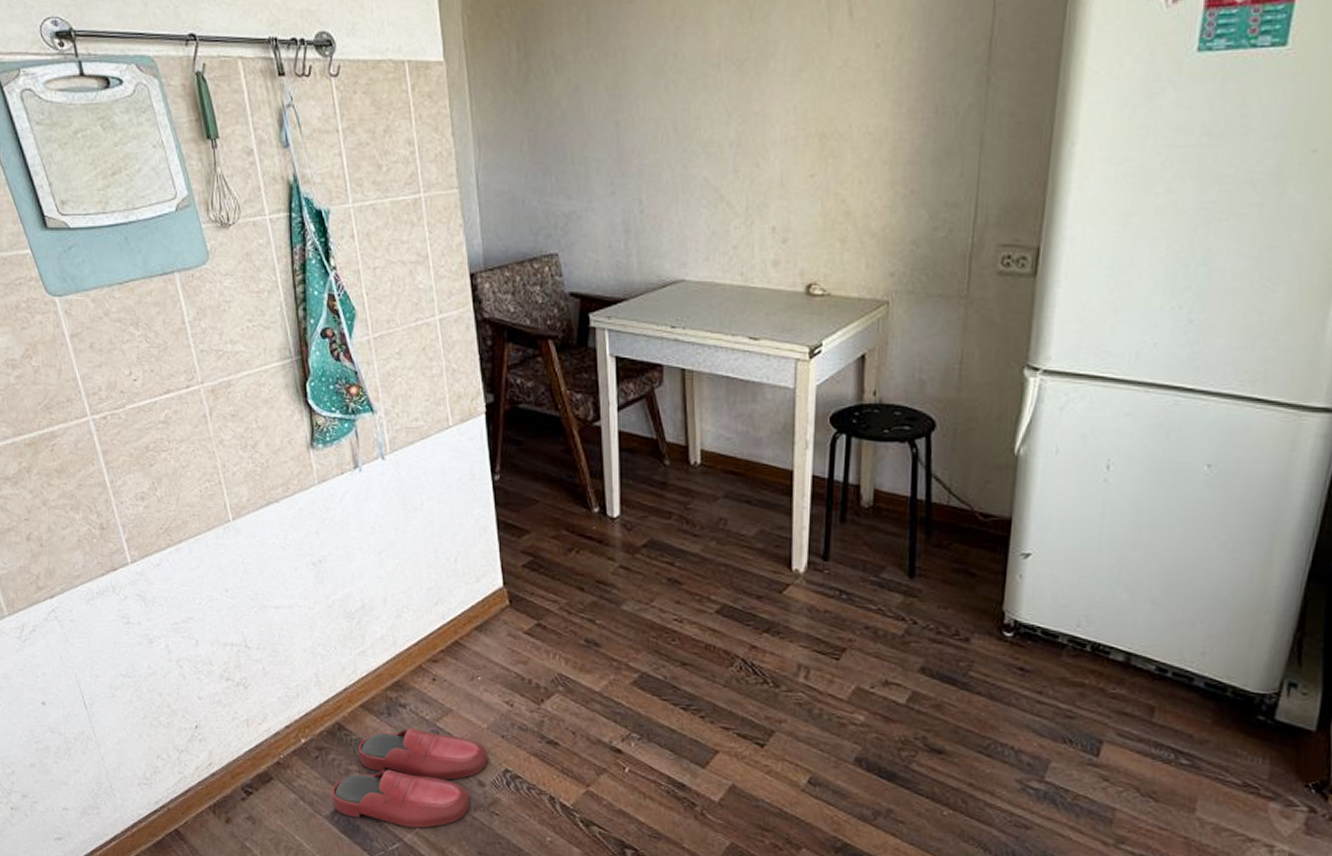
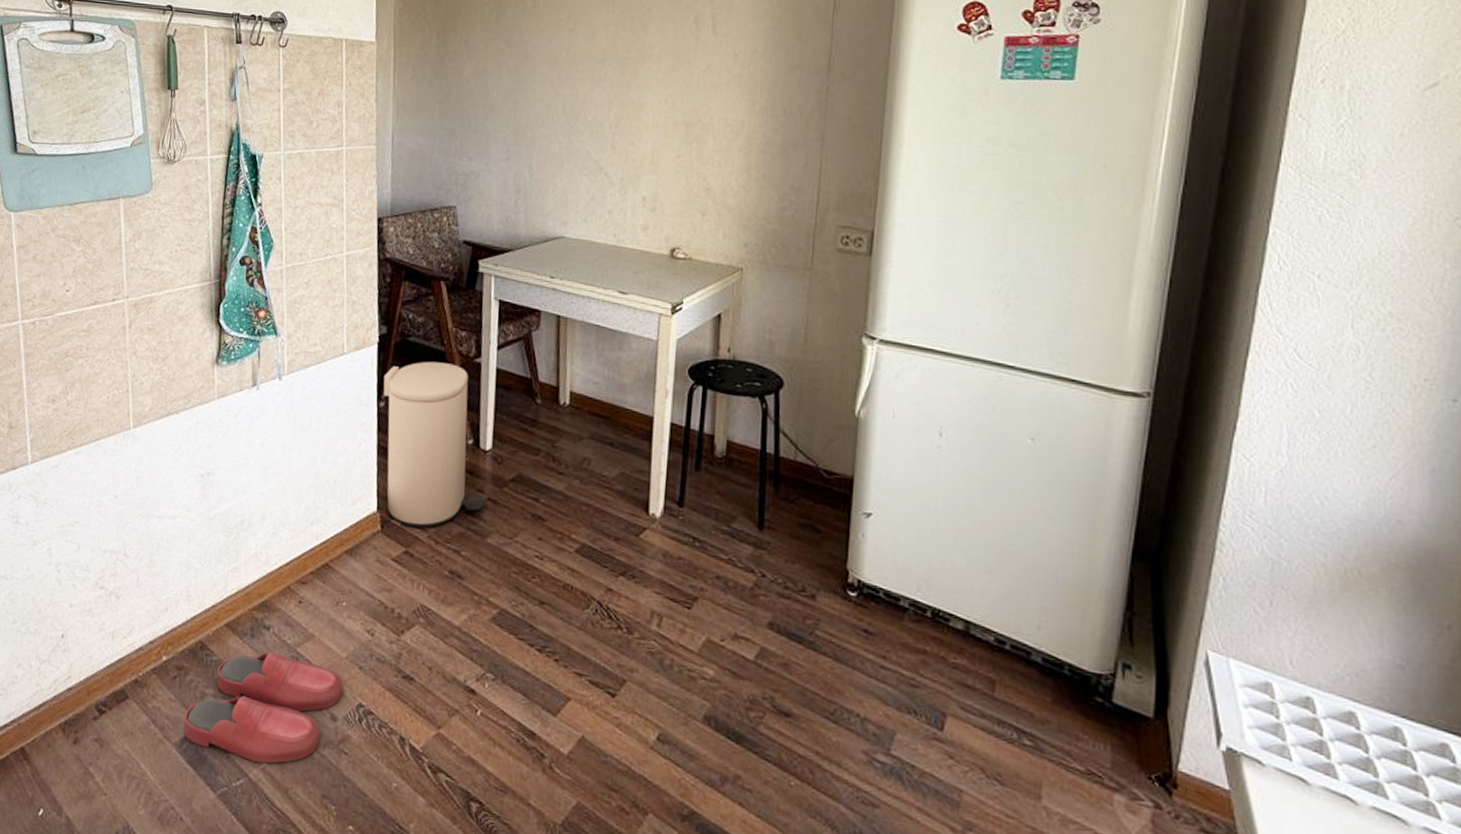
pedal bin: none [496,428,617,601] -> present [383,361,485,529]

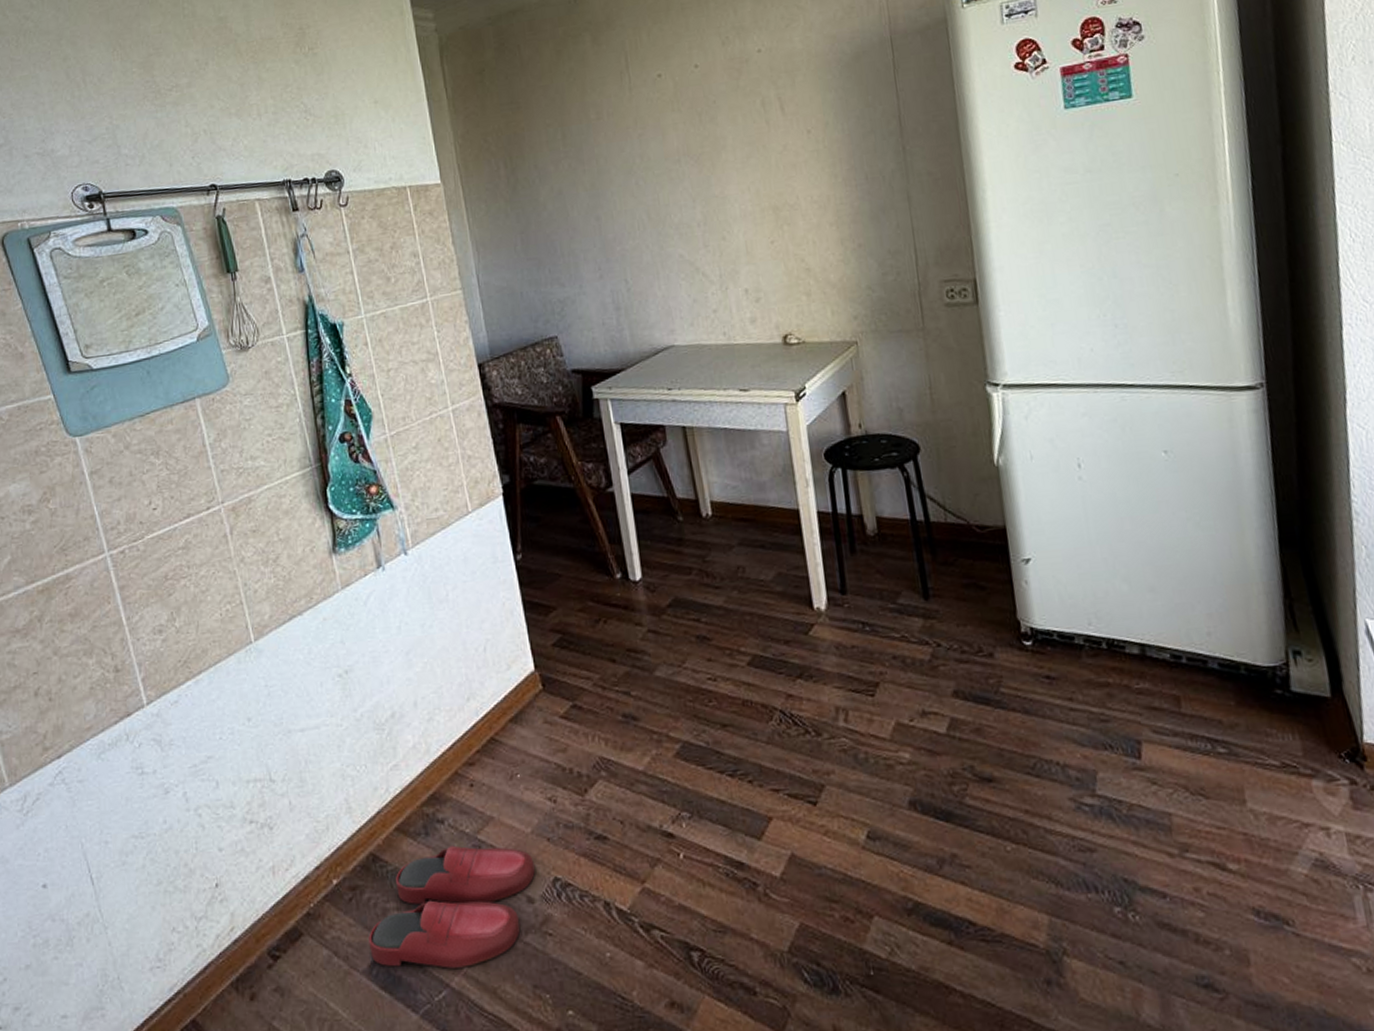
pedal bin: present [383,361,485,529] -> none [516,499,646,679]

